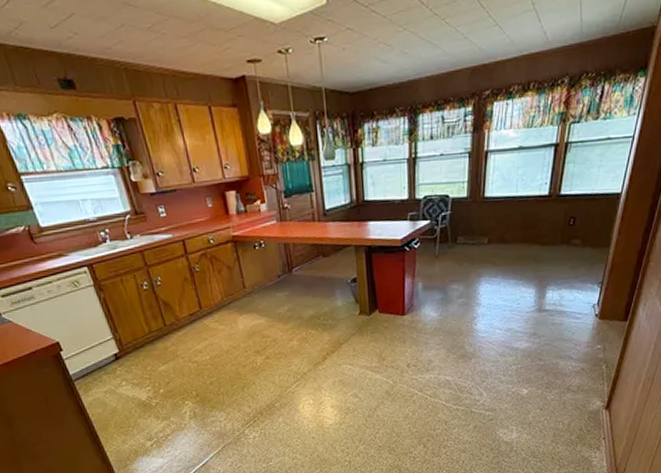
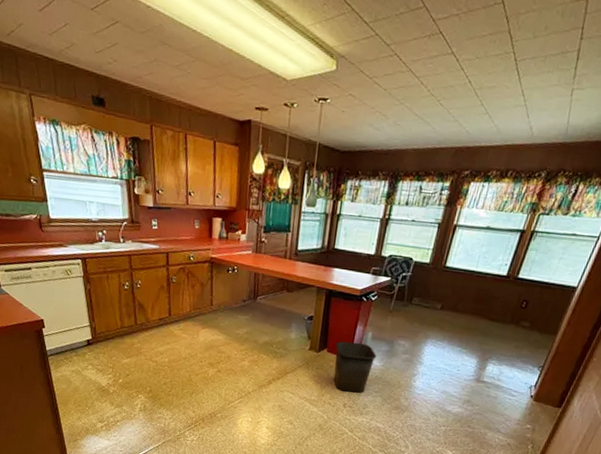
waste bin: none [386,295,432,351] -> present [333,341,377,393]

